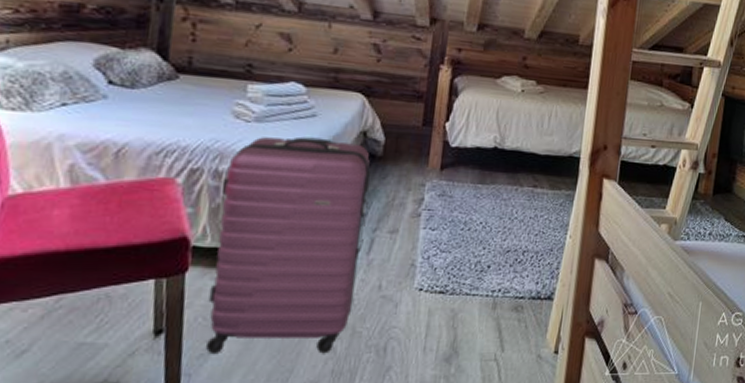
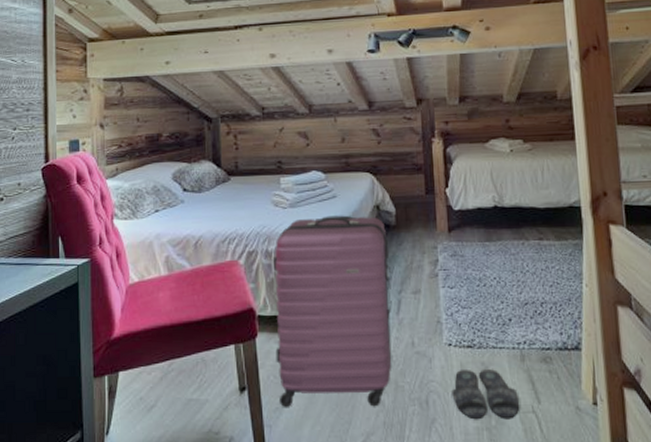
slippers: none [413,316,484,368] -> present [452,369,520,420]

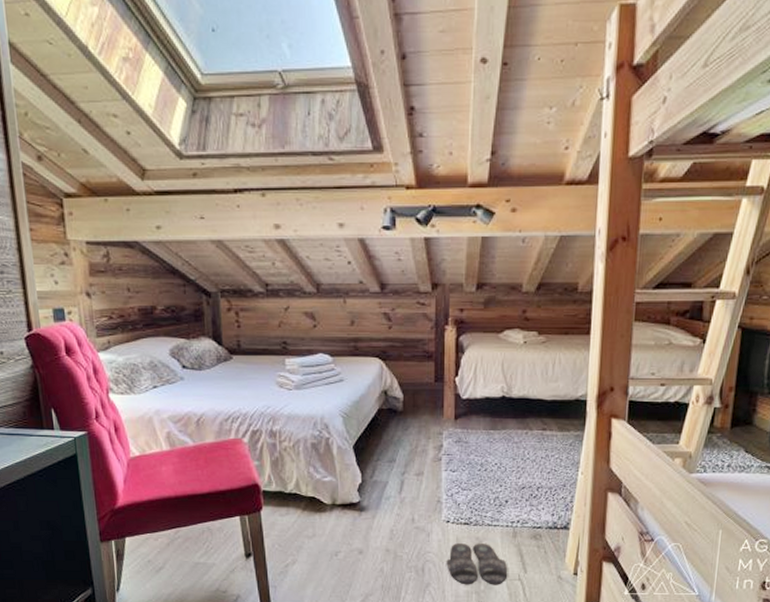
suitcase: present [272,215,392,408] -> none [277,399,396,573]

